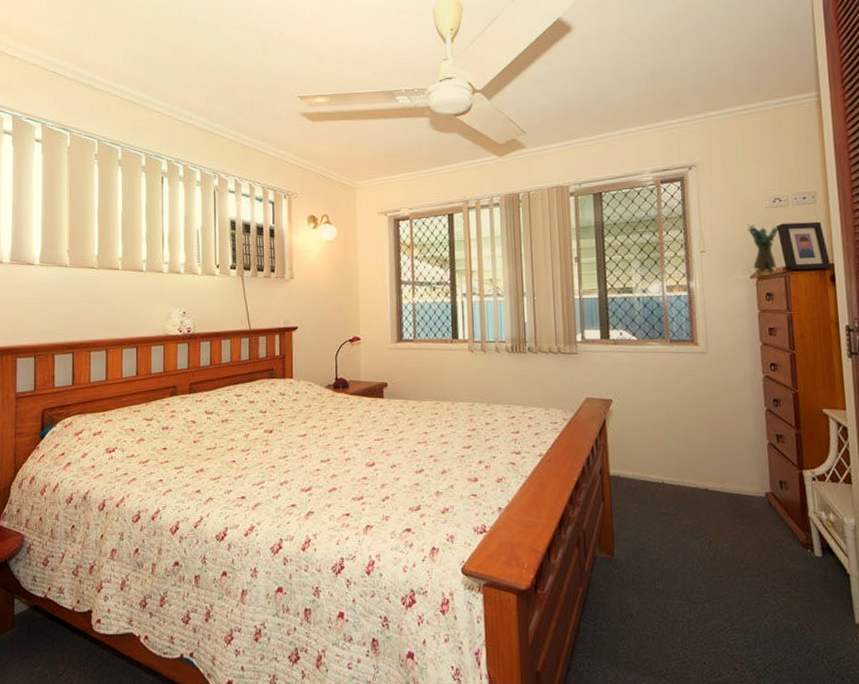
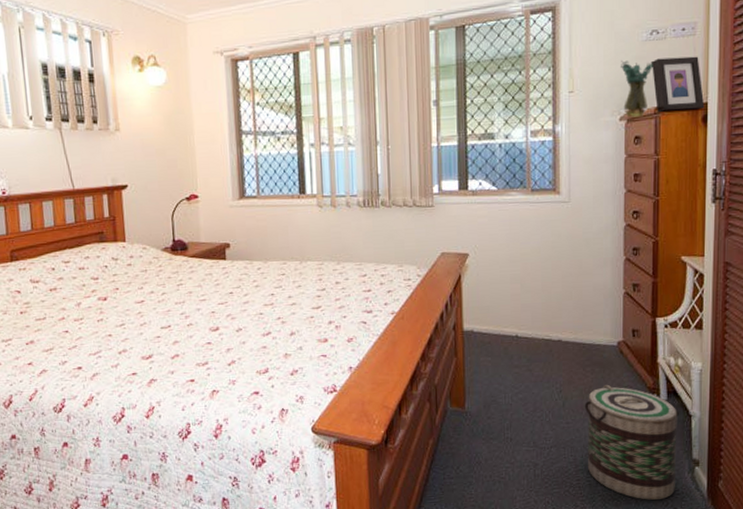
basket: none [736,537,840,667] -> present [584,384,680,500]

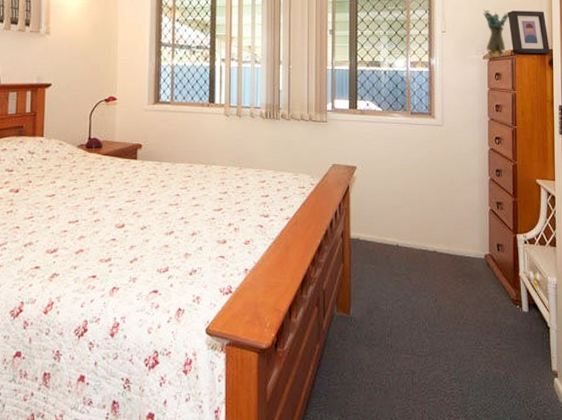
basket: present [584,384,680,500] -> none [457,295,540,411]

